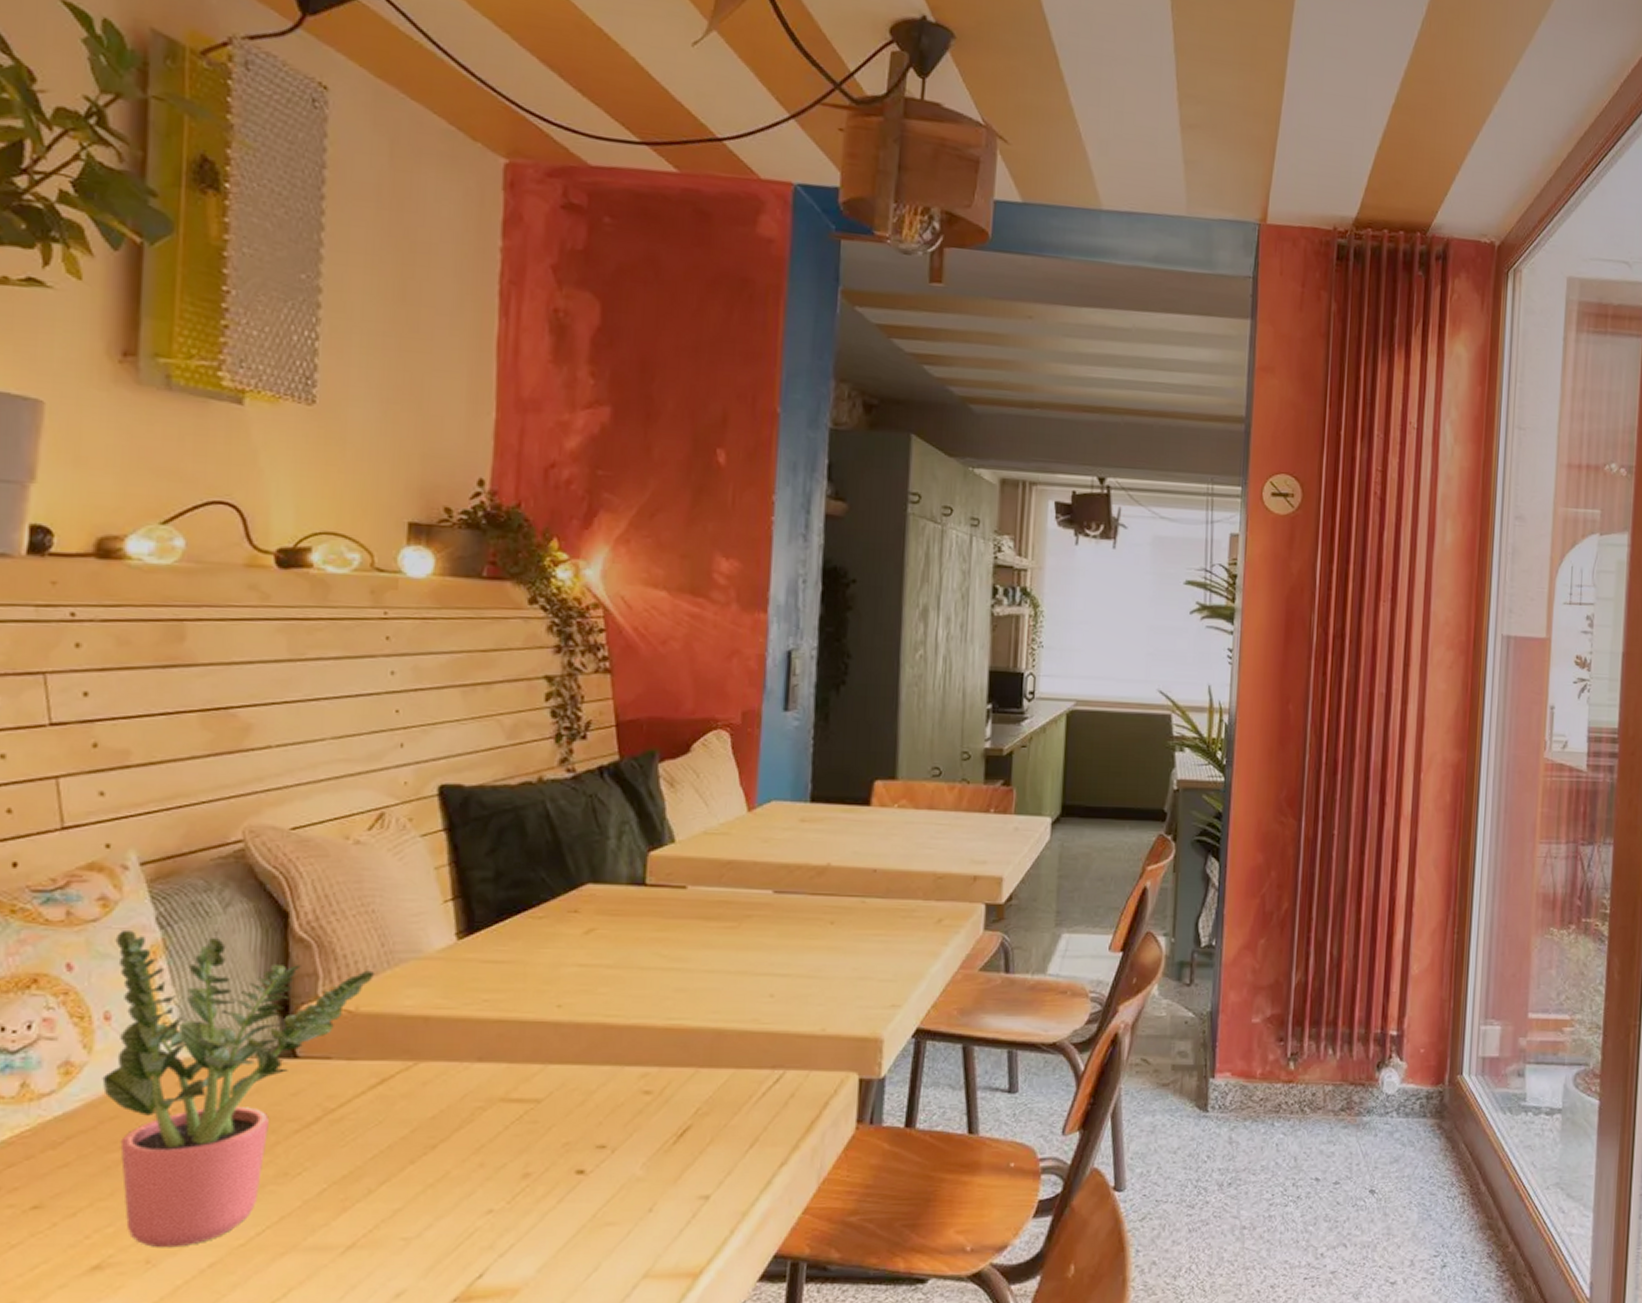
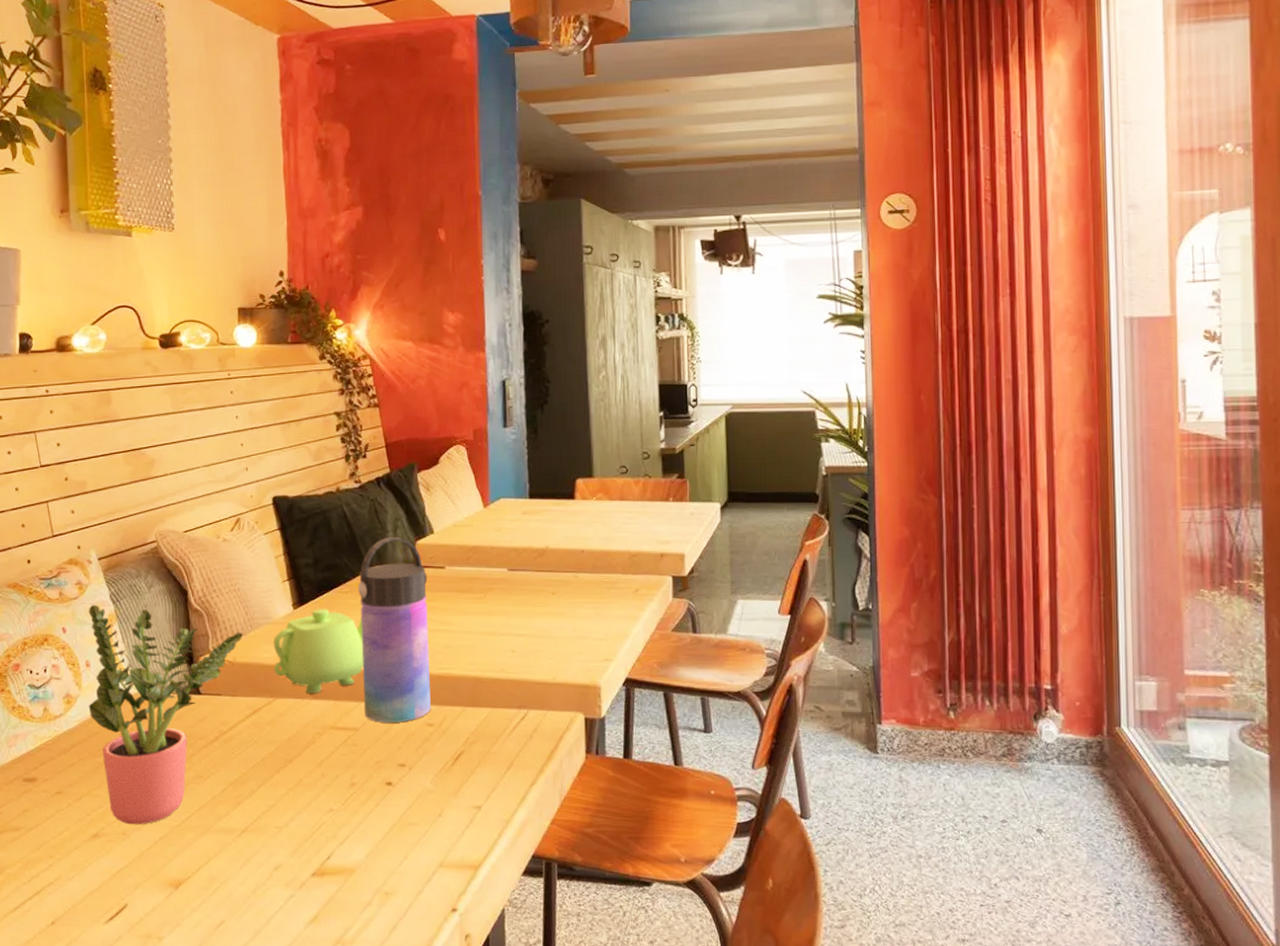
teapot: none [418,939,560,1054] -> present [273,609,364,694]
water bottle: none [553,845,661,1091] -> present [358,536,431,723]

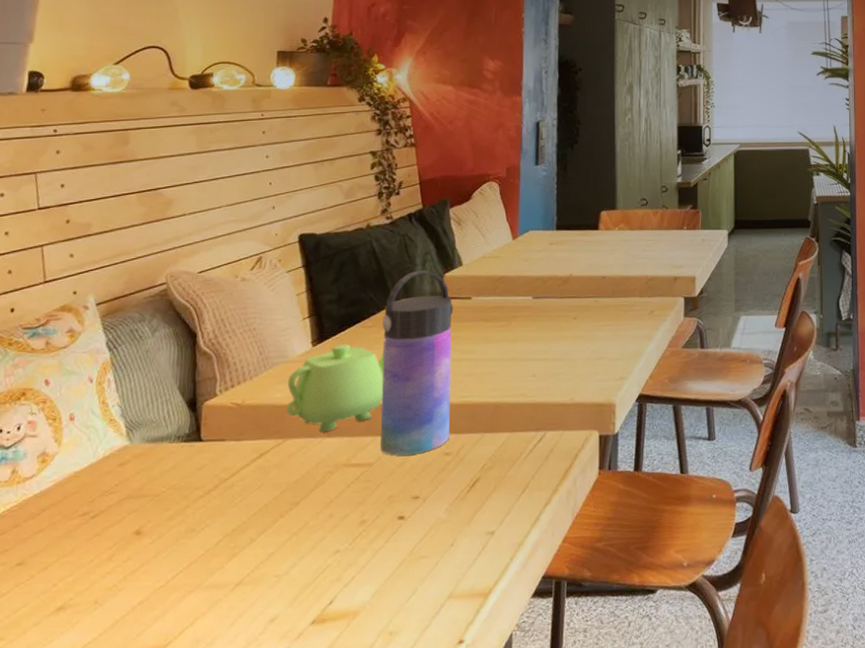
potted plant: present [88,604,244,825] -> none [67,352,256,592]

